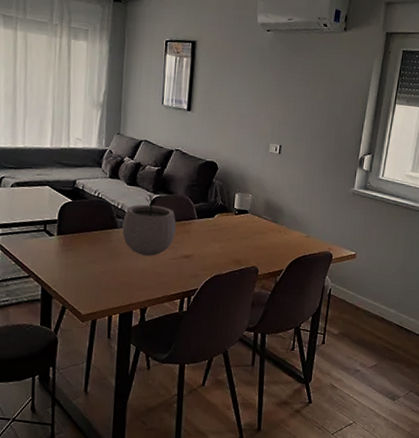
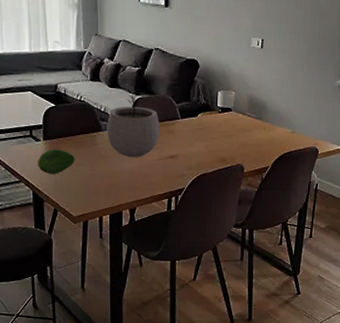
fruit: none [49,244,88,270] -> present [38,149,75,174]

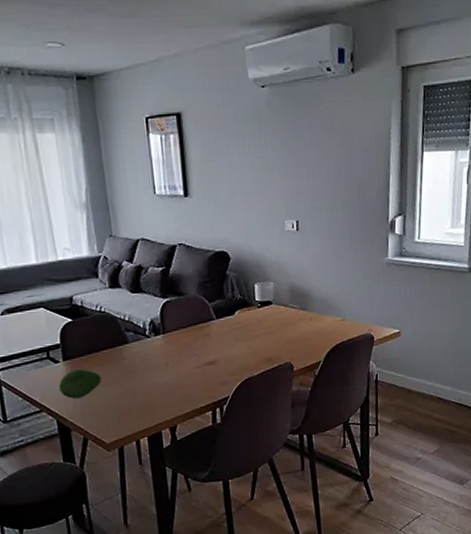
plant pot: present [107,93,160,157] -> none [133,295,195,369]

